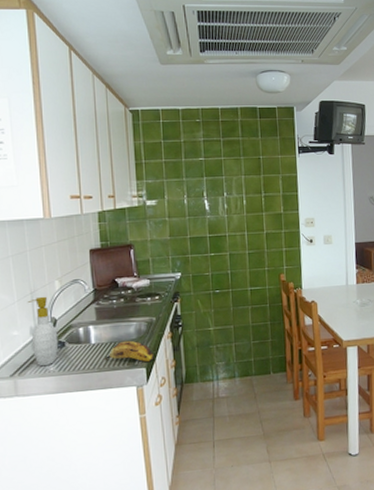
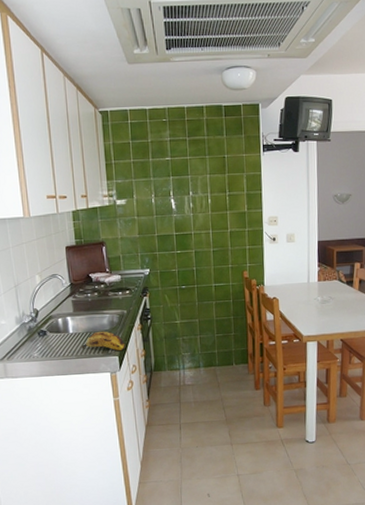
soap bottle: present [27,296,59,367] -> none [12,289,41,353]

